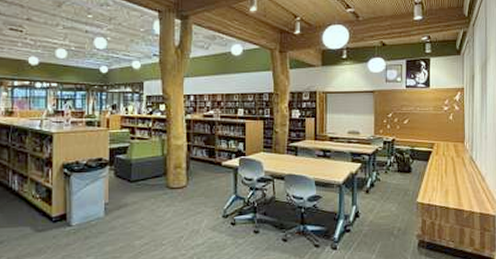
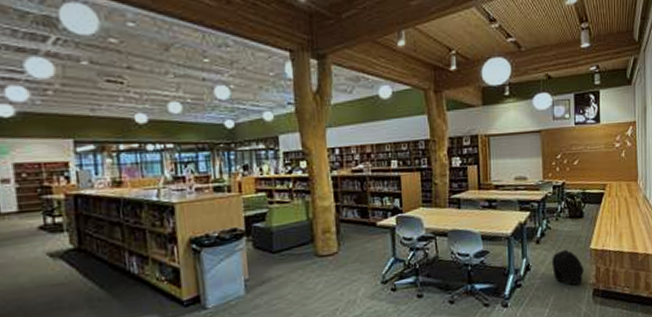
backpack: none [380,201,411,235] -> present [552,249,585,285]

